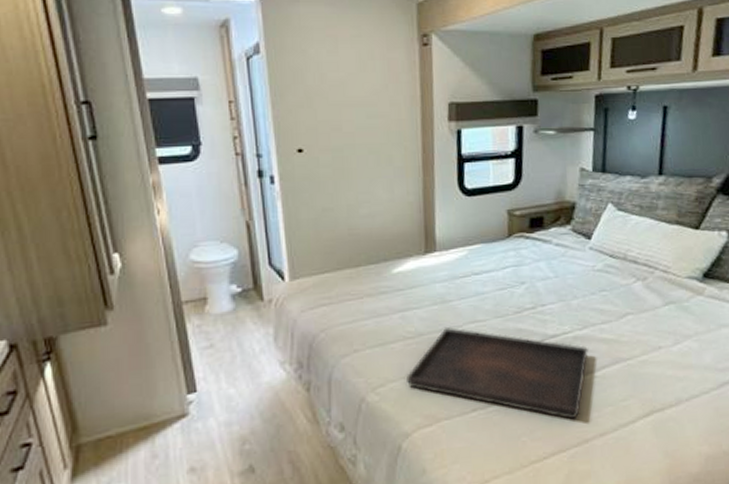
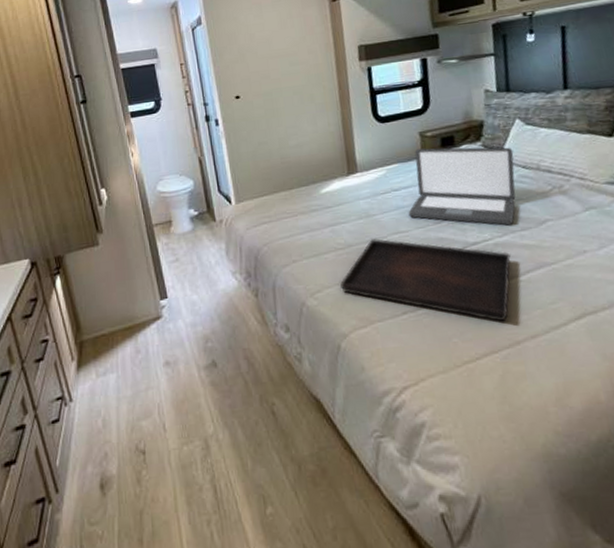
laptop: none [487,228,603,318] -> present [408,147,516,226]

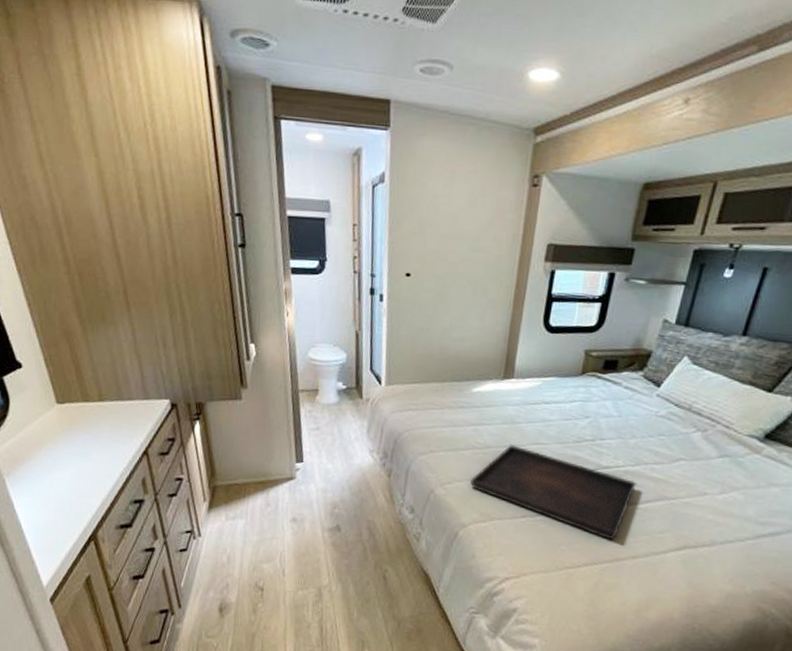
laptop: present [408,147,516,226] -> none [552,366,672,457]

